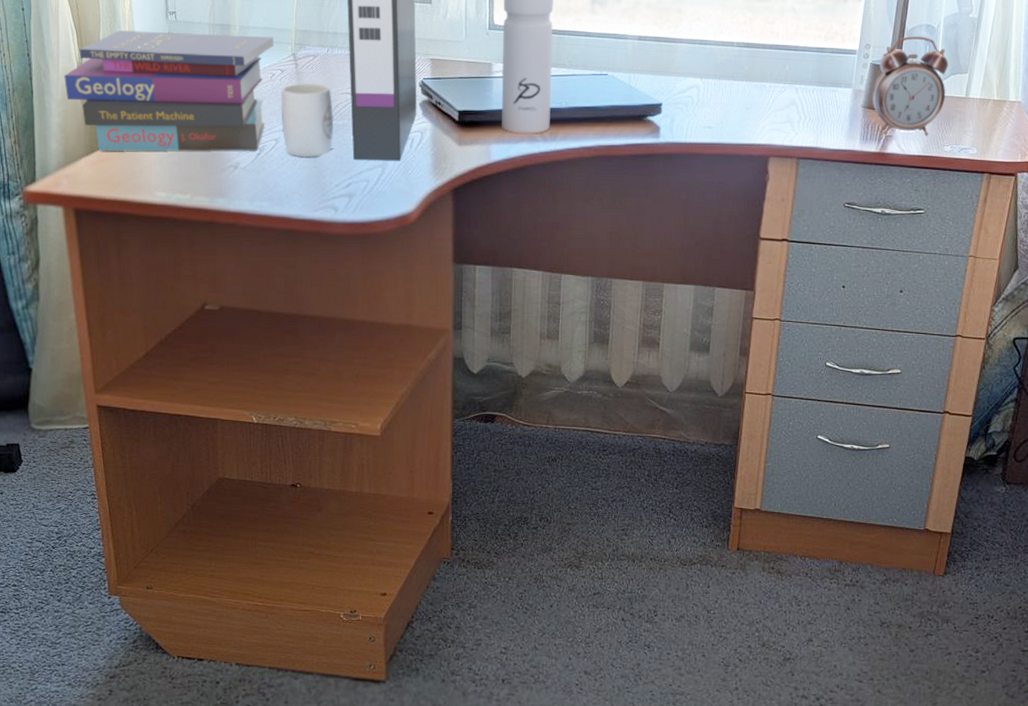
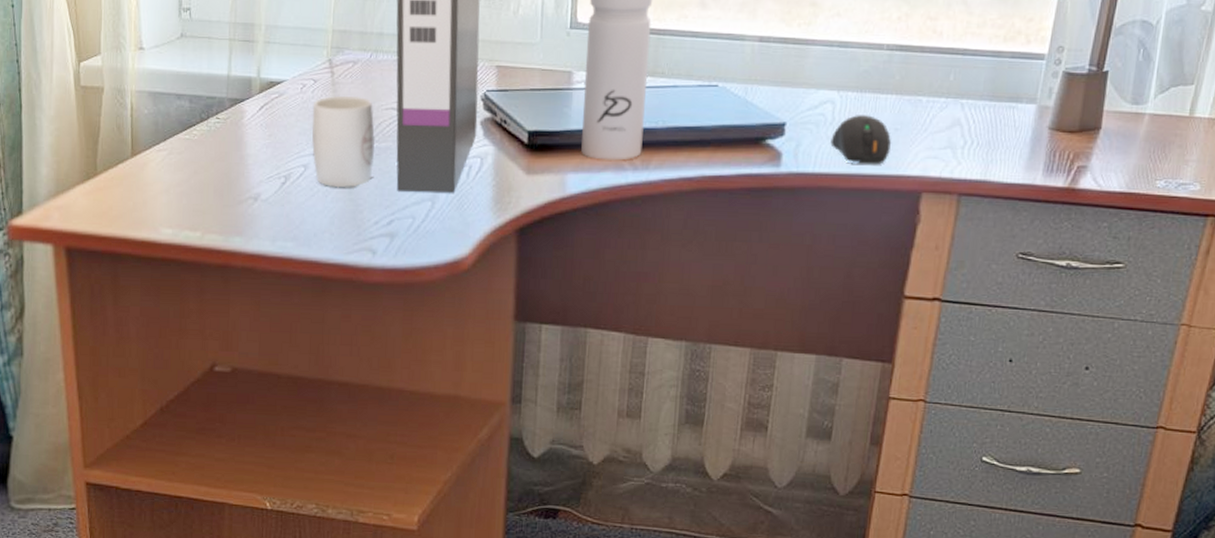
books: present [64,30,274,152] -> none [58,31,307,179]
computer mouse: none [697,97,745,135] -> present [830,115,892,163]
alarm clock: present [872,36,949,136] -> none [1062,36,1169,167]

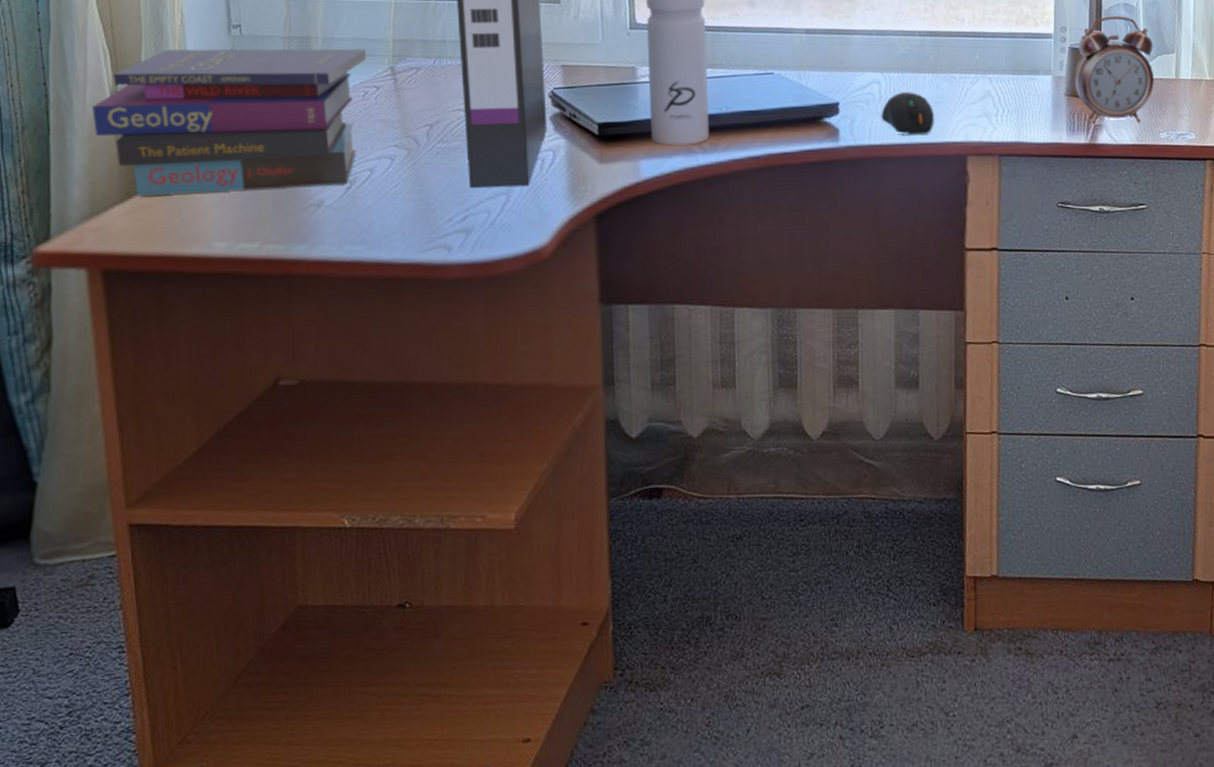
books: none [58,31,307,179] -> present [92,48,367,197]
mug: present [311,95,376,188] -> none [376,99,445,189]
alarm clock: none [1062,36,1169,167] -> present [1074,16,1155,125]

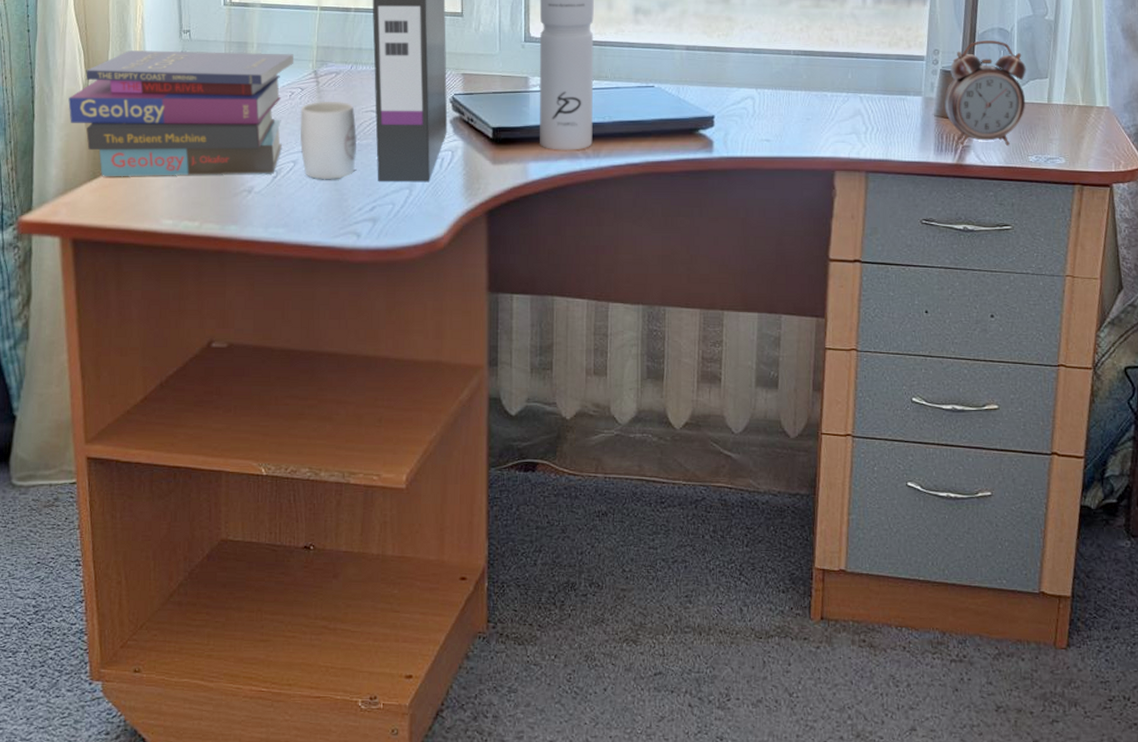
mug: none [376,99,445,189] -> present [299,101,358,180]
computer mouse: present [881,92,935,134] -> none [754,108,806,147]

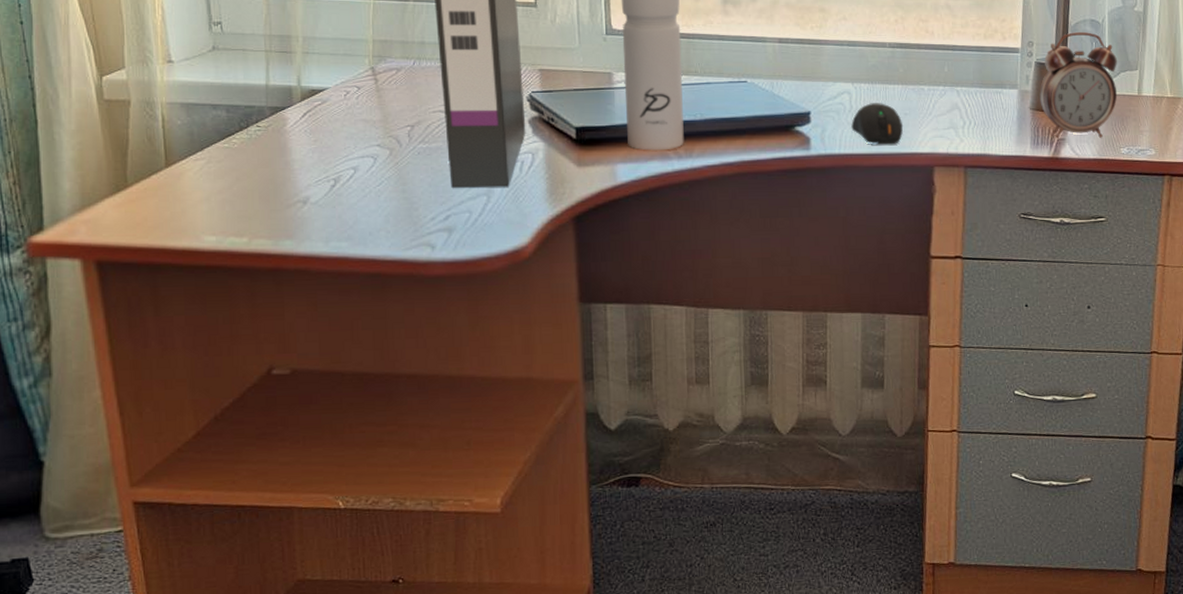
books: present [68,50,294,177] -> none [78,45,348,190]
mug: present [299,101,358,180] -> none [358,100,426,188]
computer mouse: none [754,108,806,147] -> present [851,103,904,144]

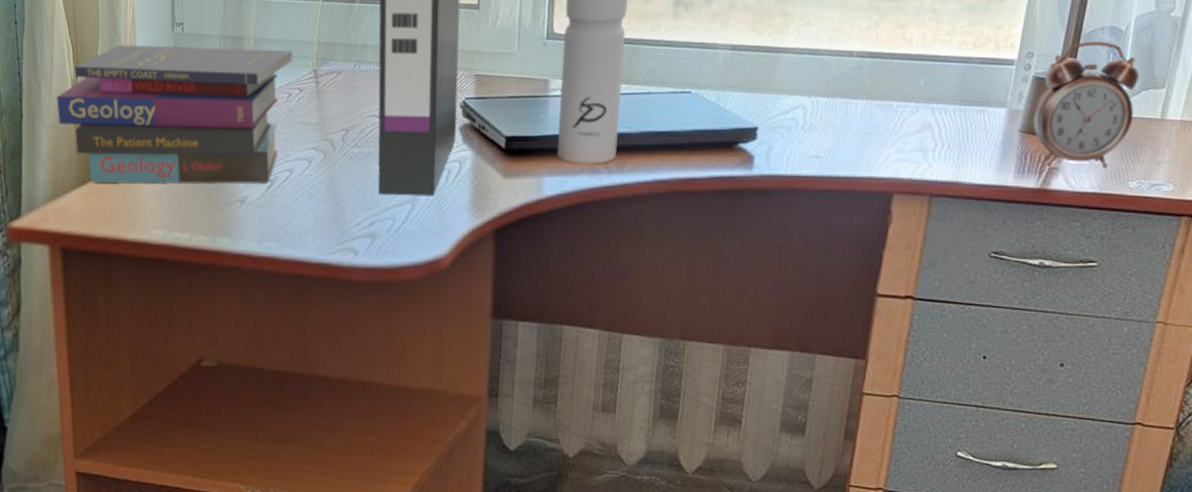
books: none [78,45,348,190] -> present [56,45,293,183]
computer mouse: present [851,103,904,144] -> none [802,119,863,166]

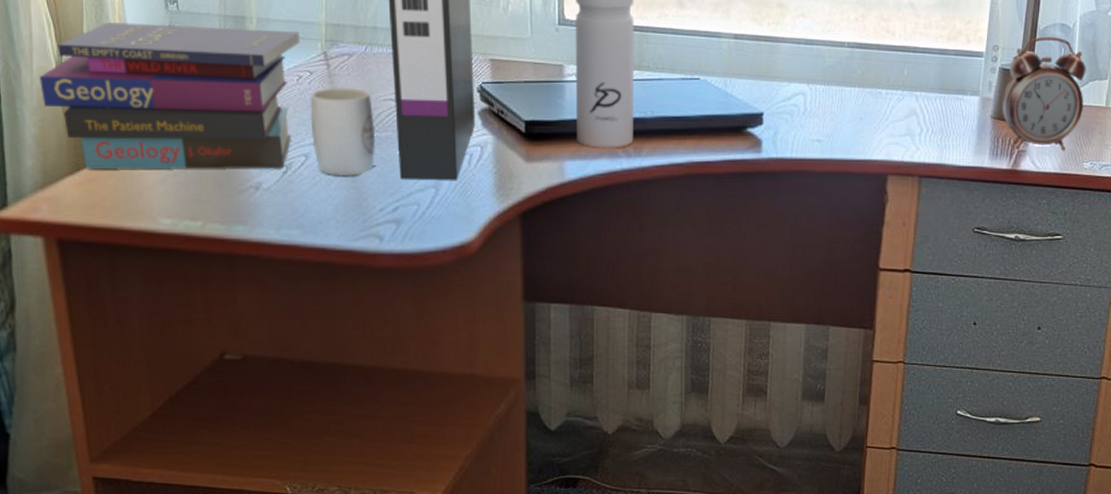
mug: none [296,103,358,191] -> present [310,86,376,177]

